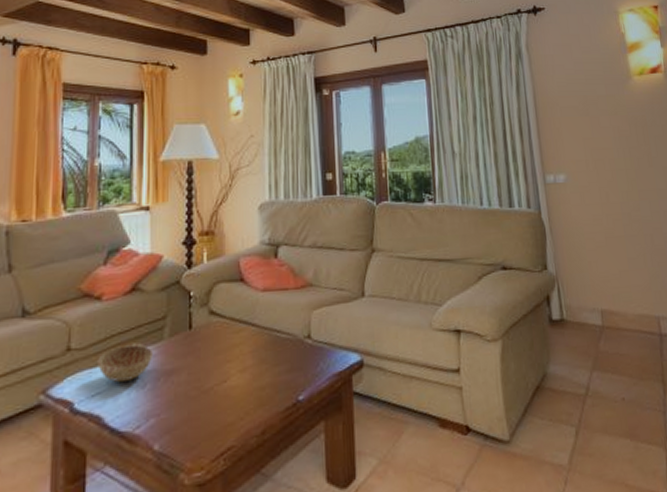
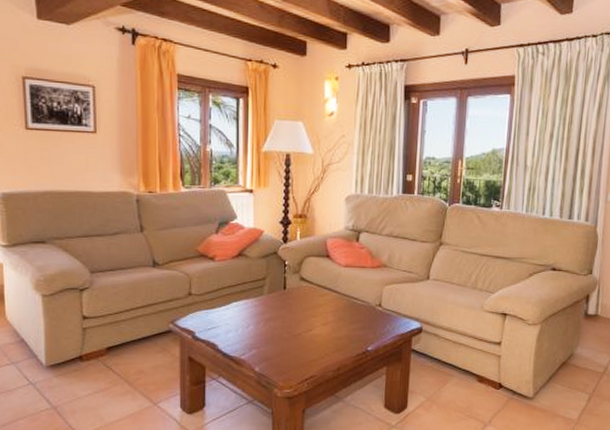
decorative bowl: present [97,343,152,383] -> none [212,295,255,322]

